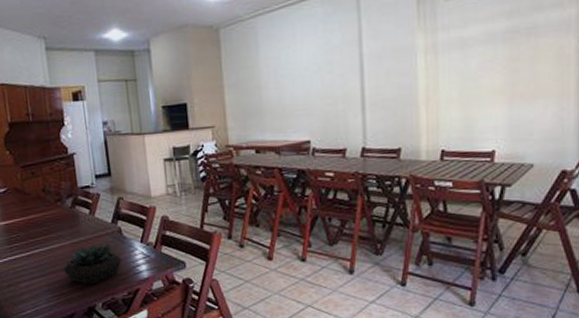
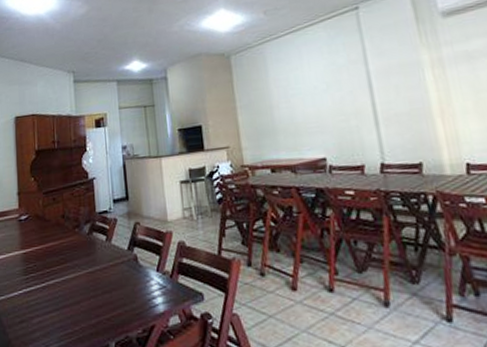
succulent plant: present [62,244,122,285] -> none [76,274,137,321]

